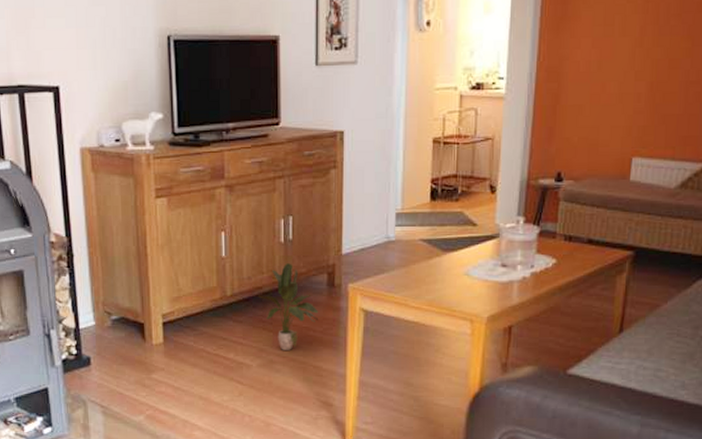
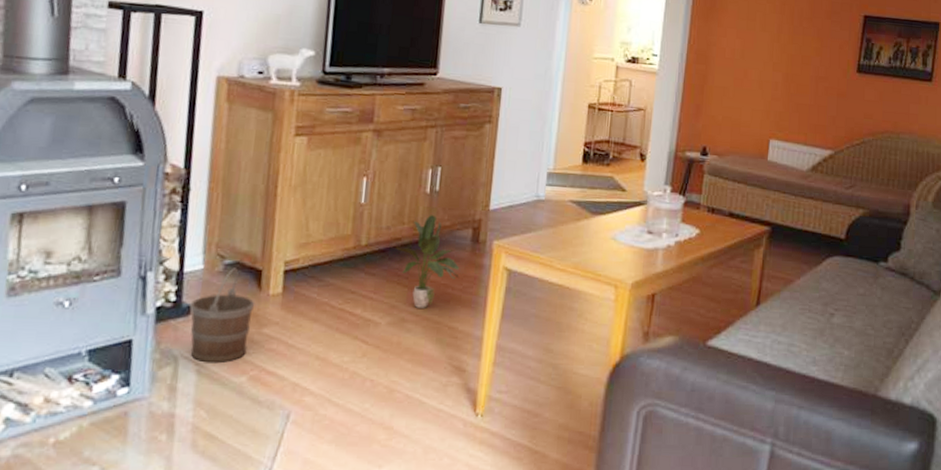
bucket: none [89,322,142,405] -> present [189,268,255,363]

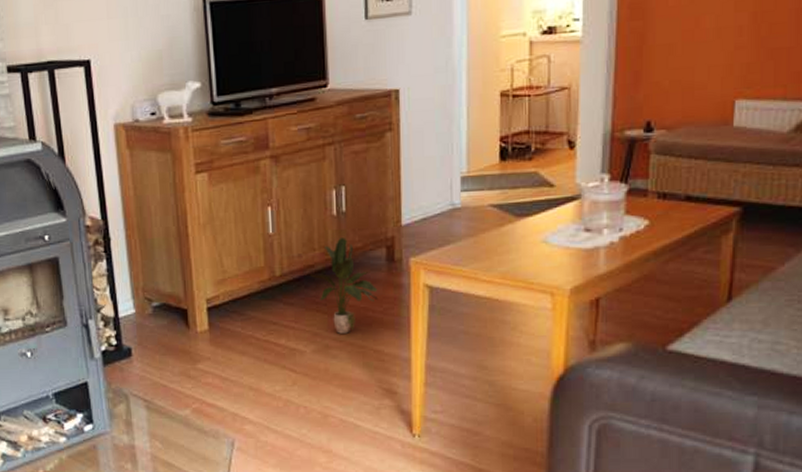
bucket: present [189,268,255,363] -> none [130,309,186,399]

